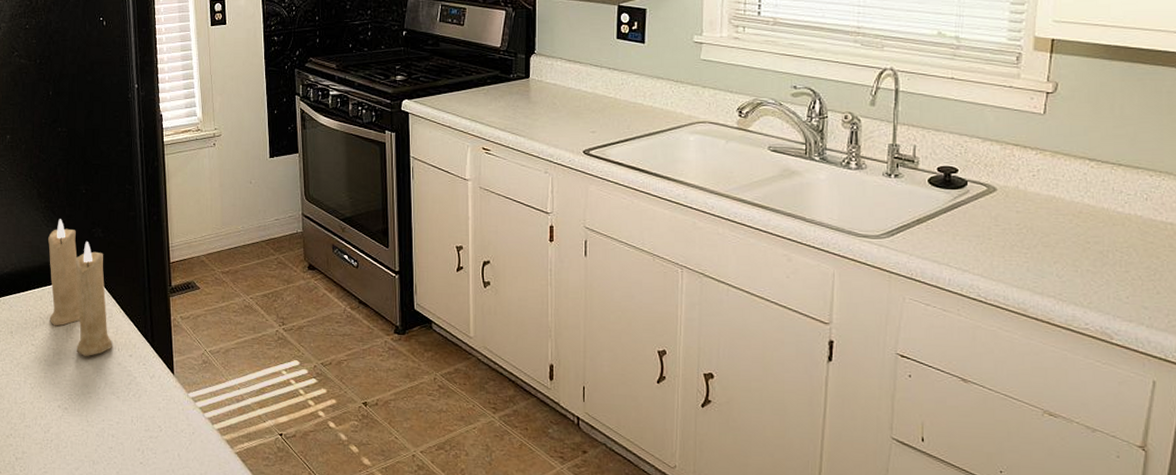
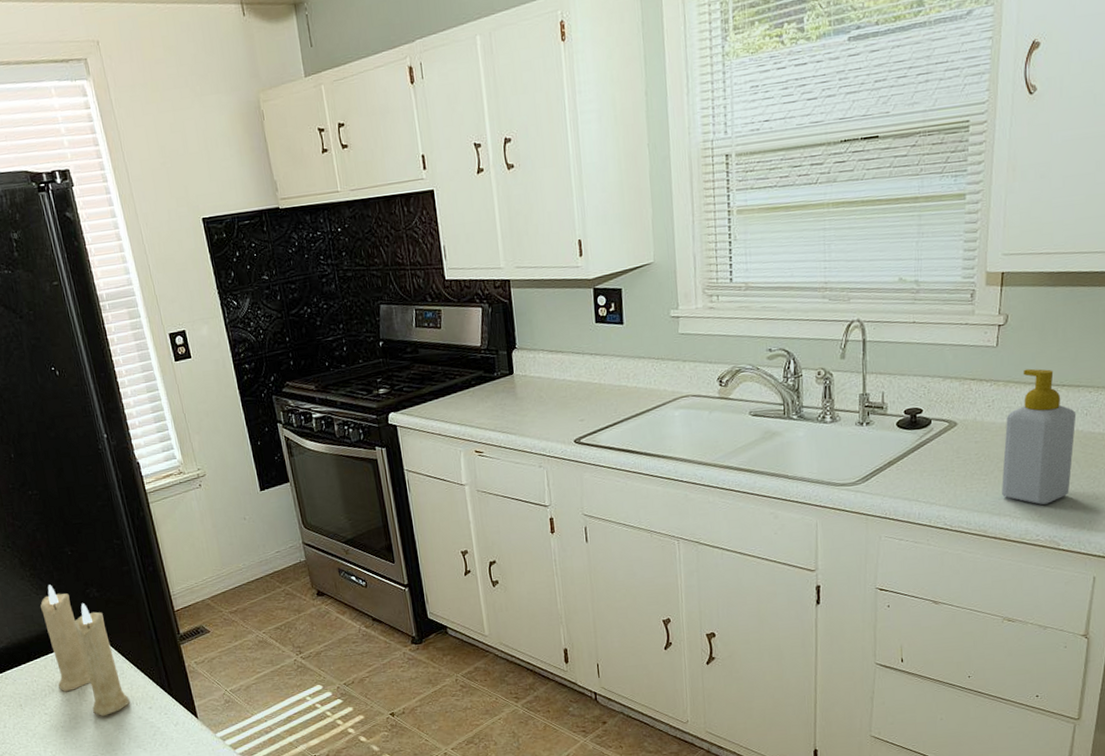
soap bottle: none [1046,142,1135,291] -> present [1002,368,1077,505]

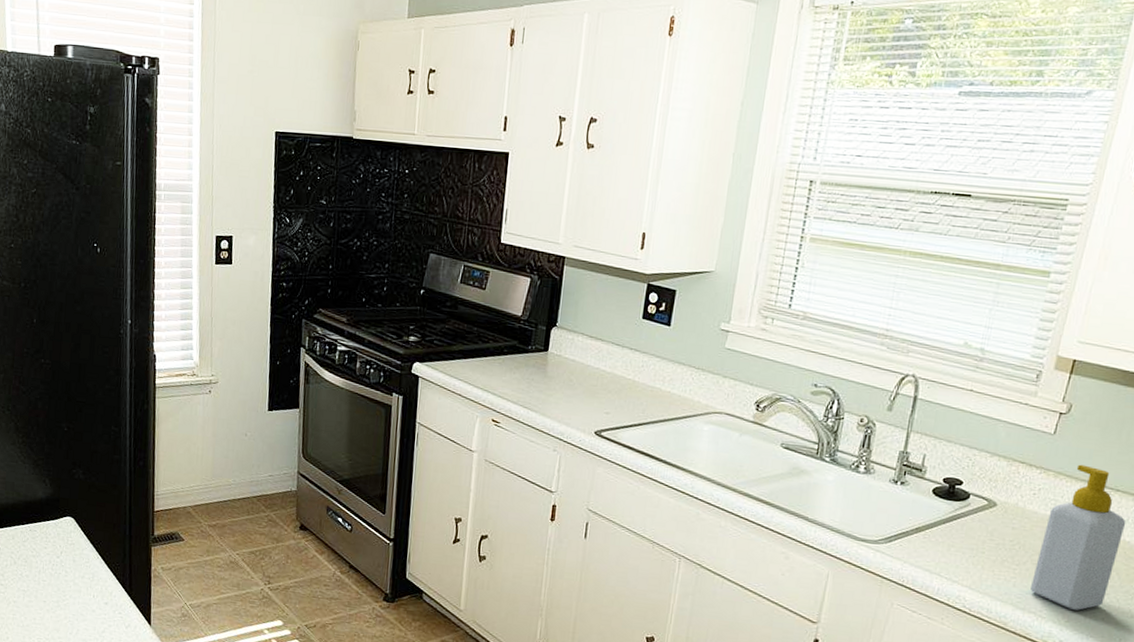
candle: present [40,585,131,717] -> none [21,456,88,601]

